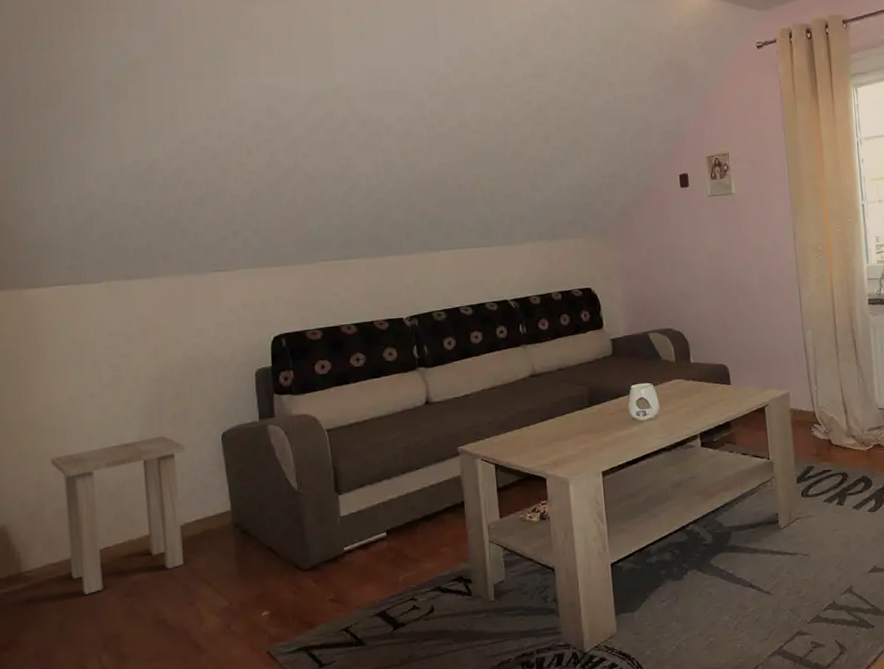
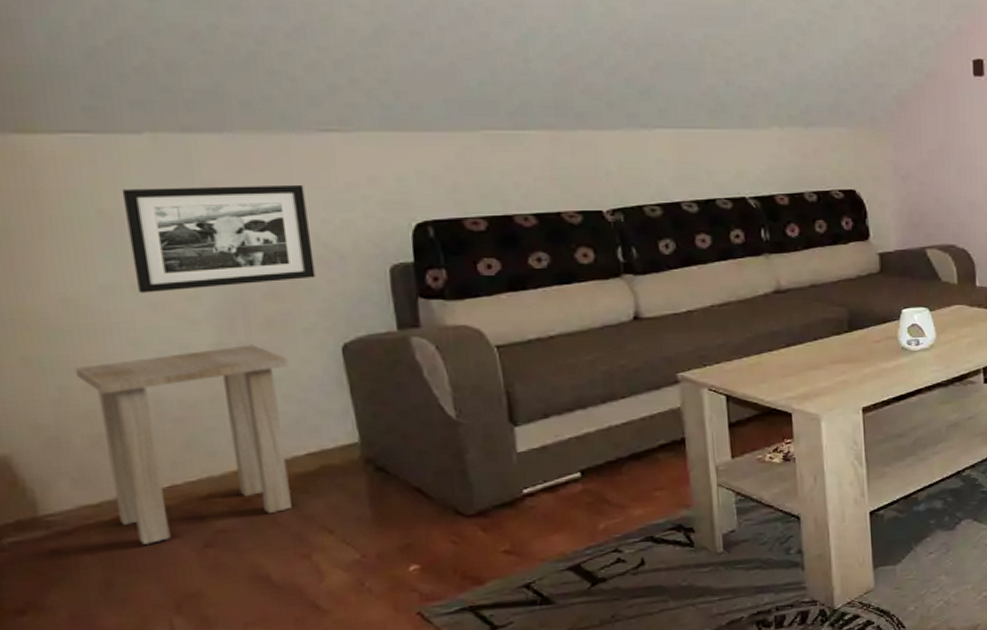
picture frame: none [87,312,206,400] -> present [121,184,316,293]

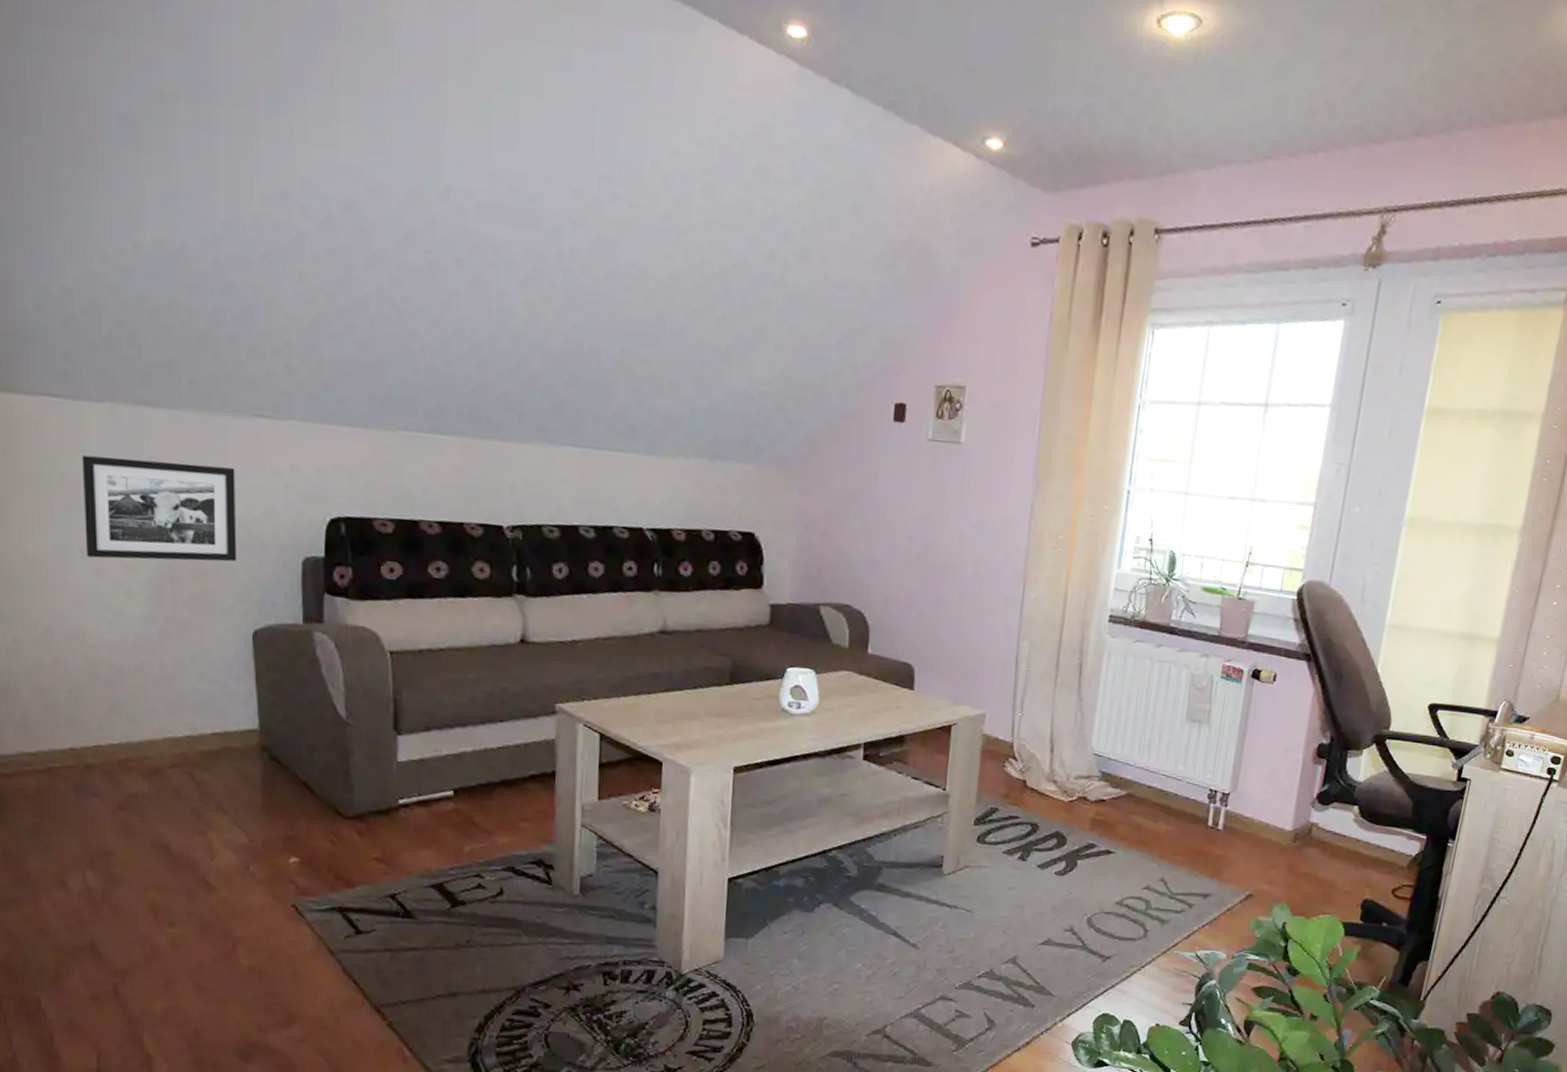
side table: present [74,344,292,544] -> none [28,619,206,798]

